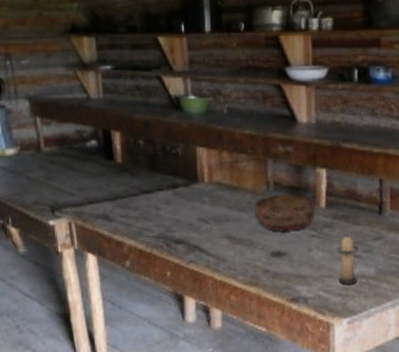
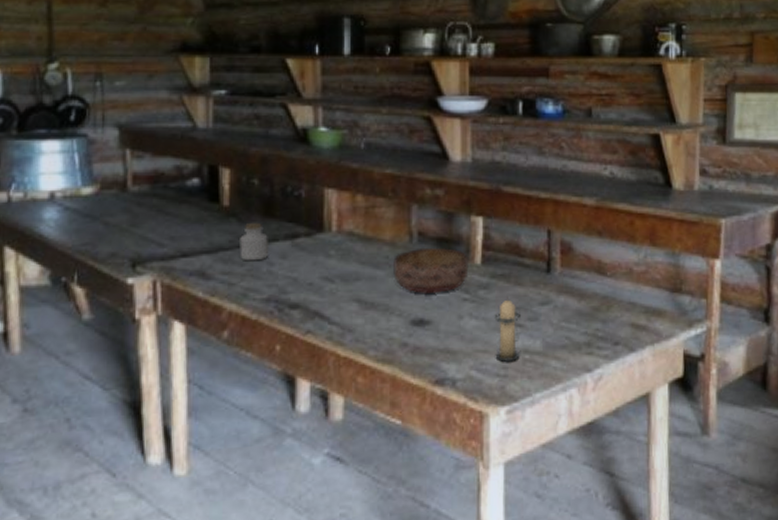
jar: none [132,175,156,207] -> present [239,222,268,261]

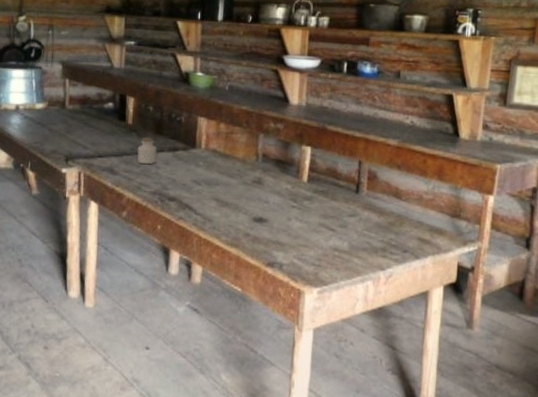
bowl: present [393,247,469,293] -> none [243,166,298,200]
candle: present [494,296,522,362] -> none [312,207,335,256]

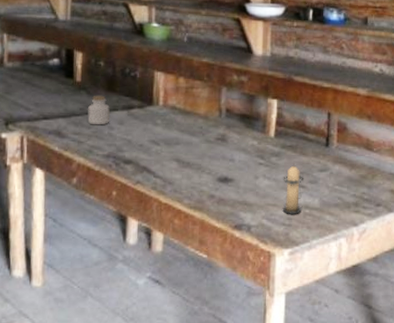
candle: none [312,207,335,256] -> present [282,163,304,214]

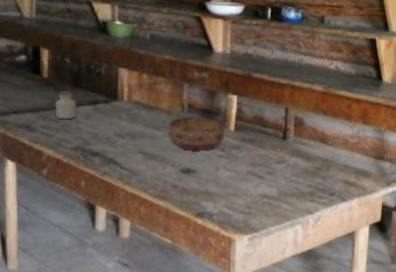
bowl: none [206,122,265,157] -> present [169,116,225,150]
candle: present [282,163,304,214] -> none [242,155,263,203]

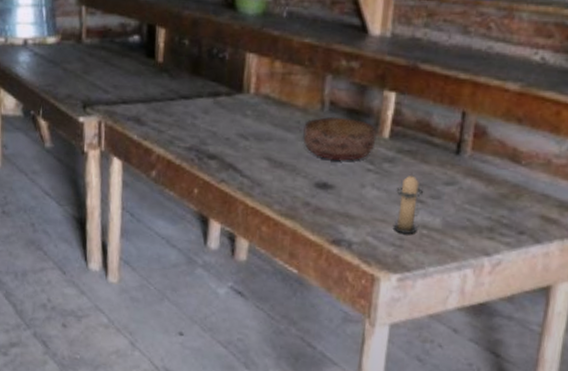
jar: present [55,90,77,120] -> none [169,78,194,114]
candle: none [242,155,263,203] -> present [392,172,424,234]

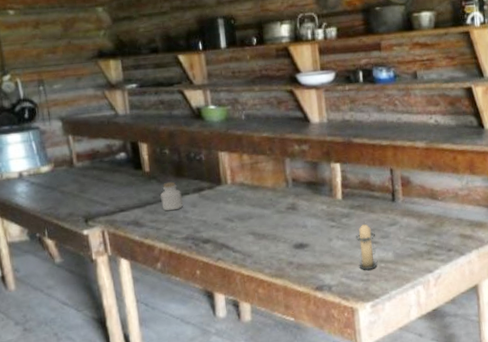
jar: none [169,78,194,114] -> present [160,181,183,211]
bowl: present [303,117,377,161] -> none [276,188,333,224]

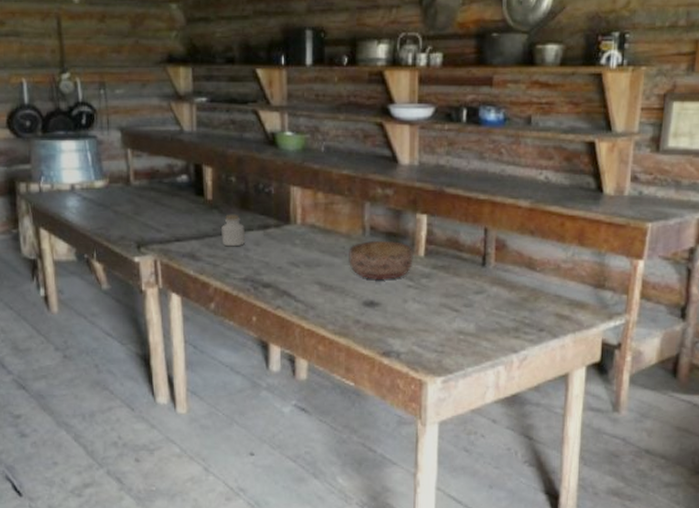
bowl: none [276,188,333,224] -> present [349,240,413,279]
candle: present [355,221,378,270] -> none [434,285,458,340]

